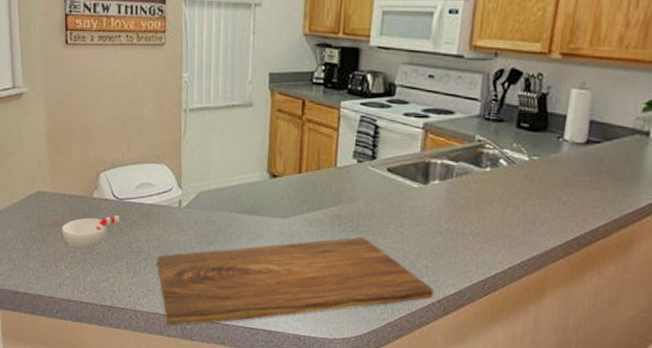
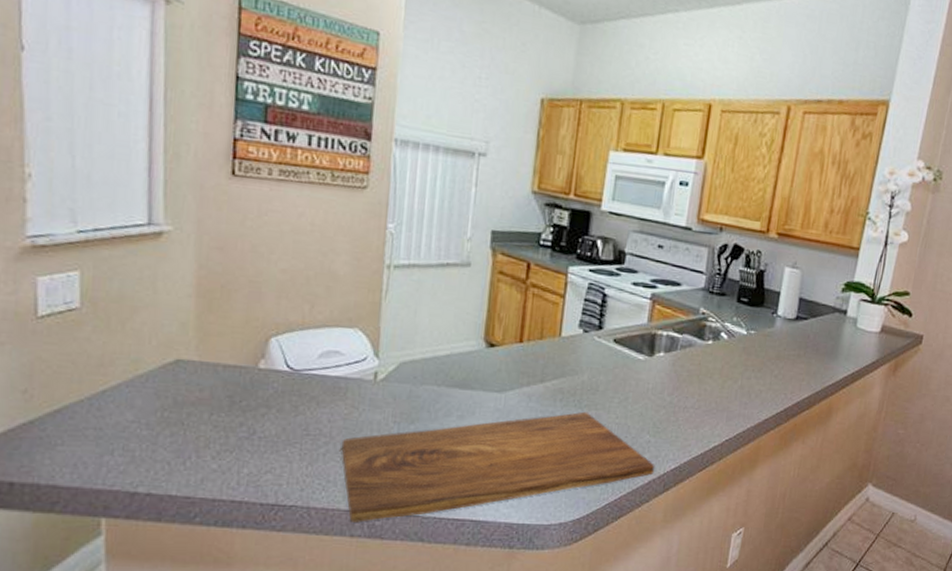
cup: present [62,215,120,250] -> none [209,390,295,434]

